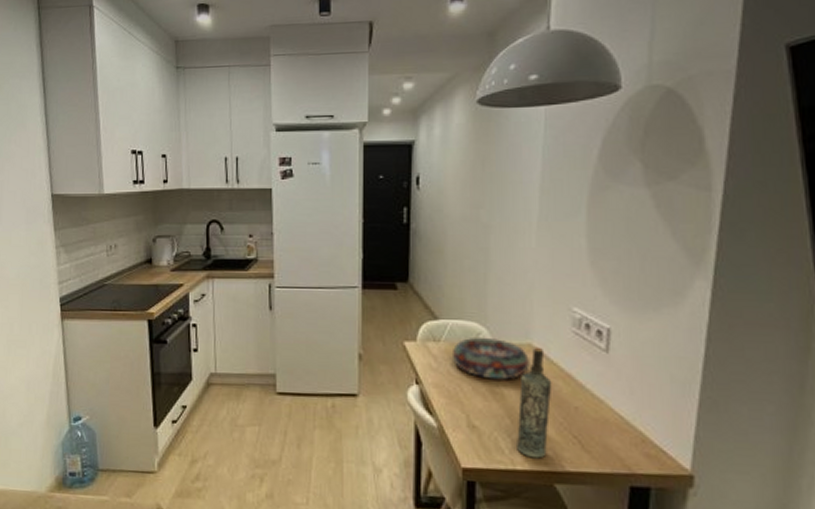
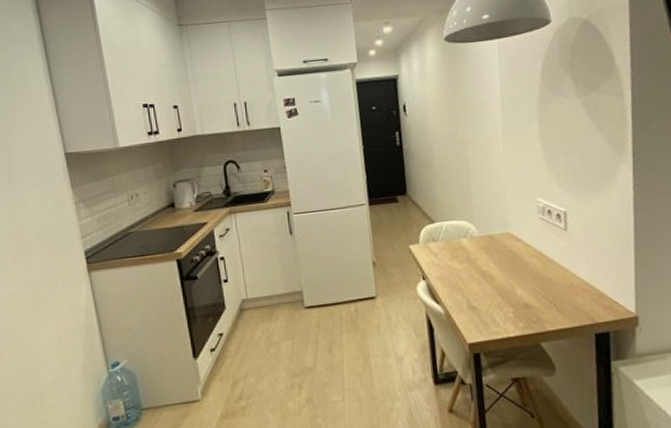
decorative bowl: present [451,338,529,380] -> none [448,232,510,266]
bottle: present [517,347,552,459] -> none [505,234,532,325]

